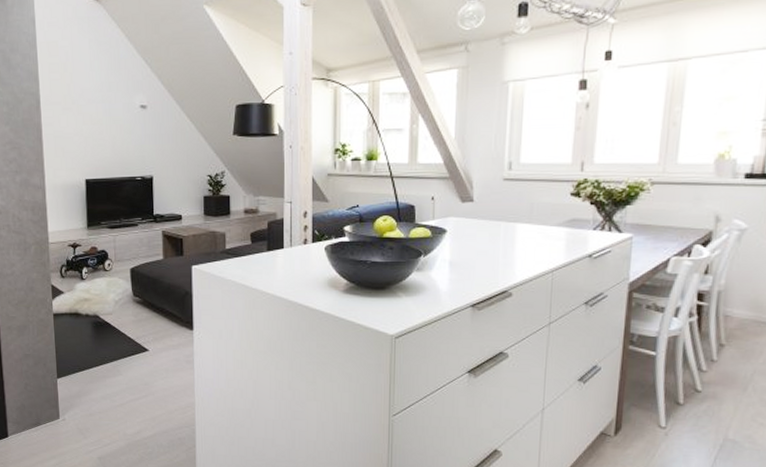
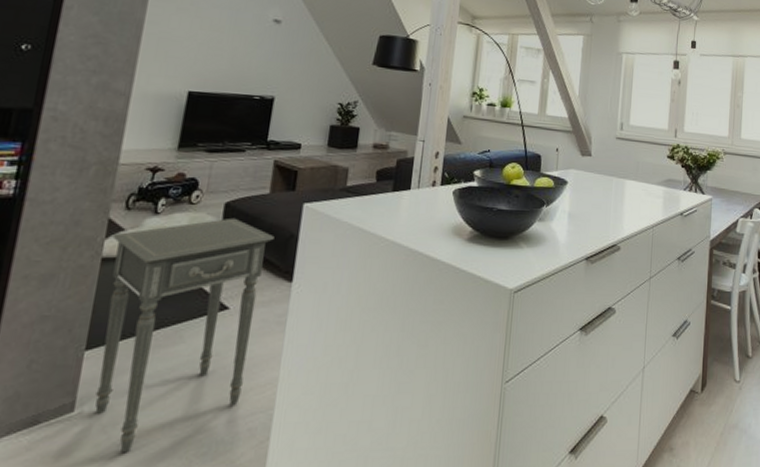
side table: none [57,280,173,448] -> present [95,217,274,453]

